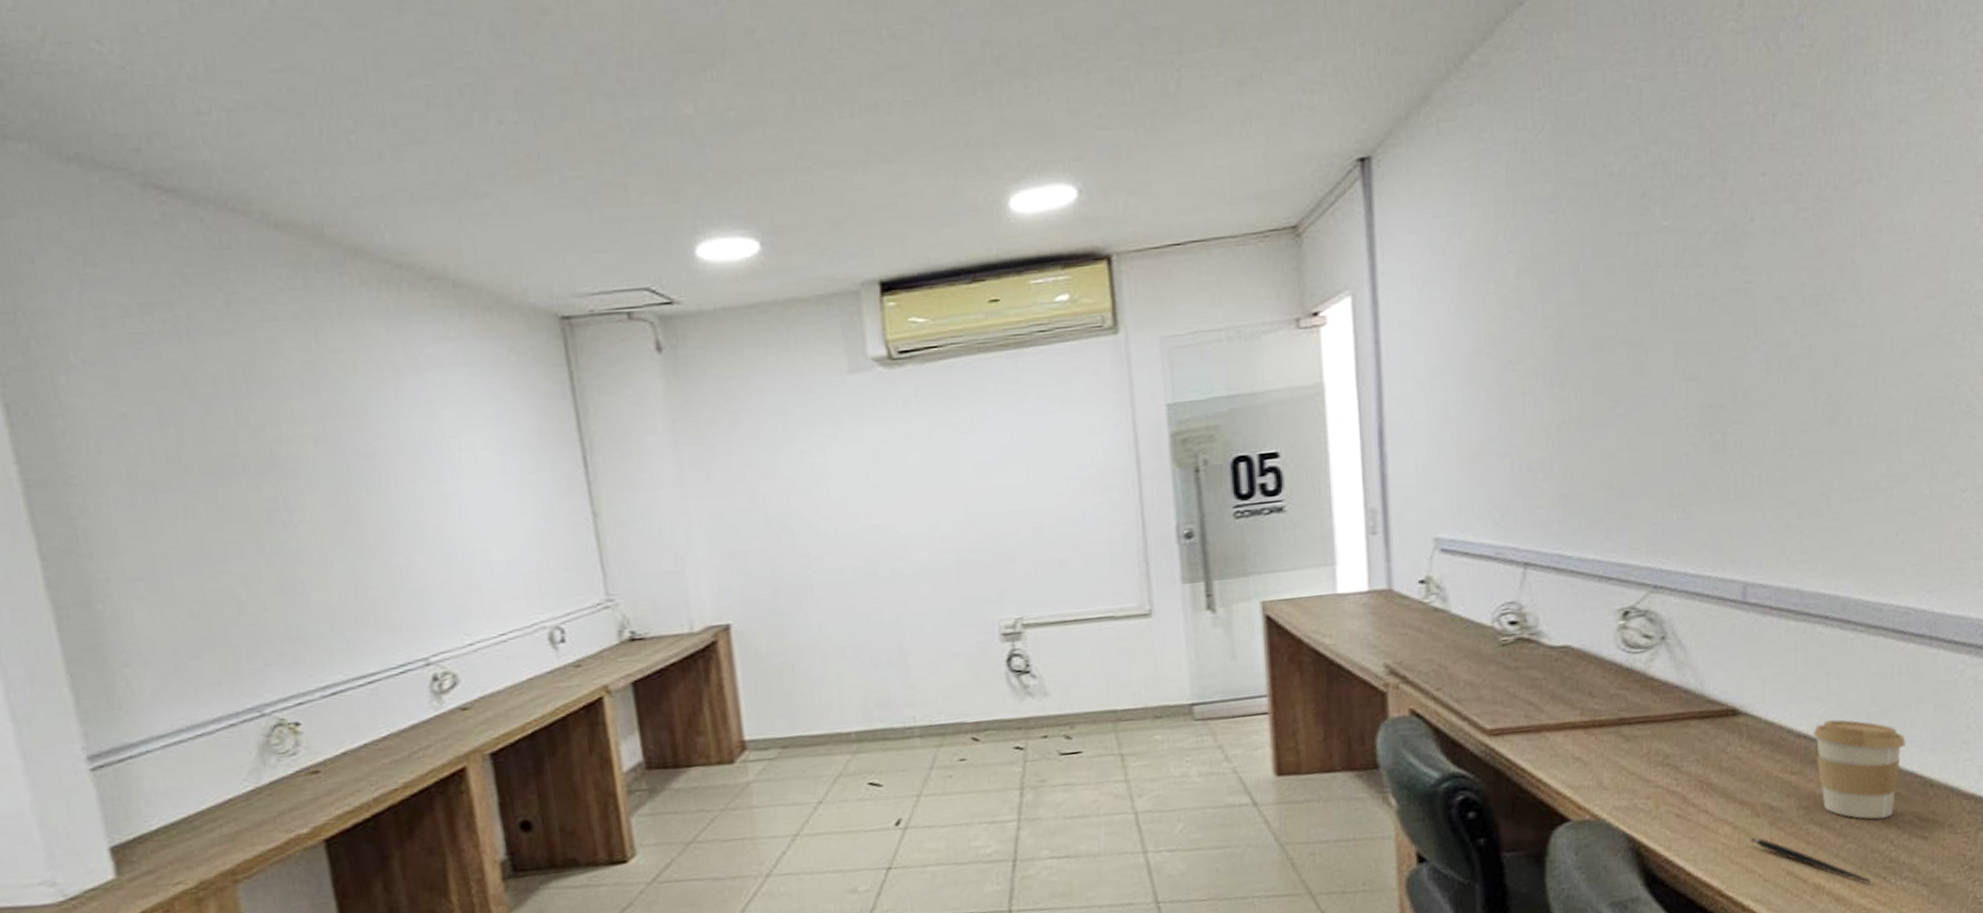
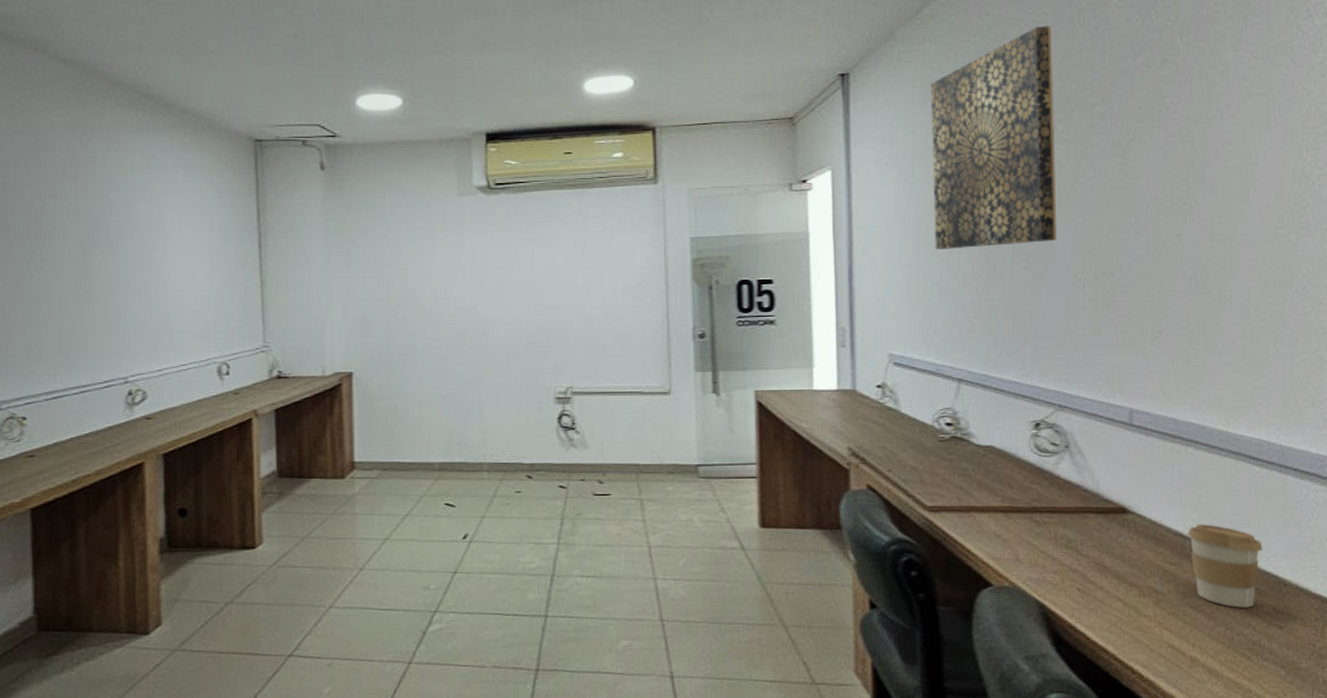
wall art: none [1481,66,1652,393] -> present [930,25,1058,249]
pen: present [1751,838,1871,884] -> none [1139,614,1238,661]

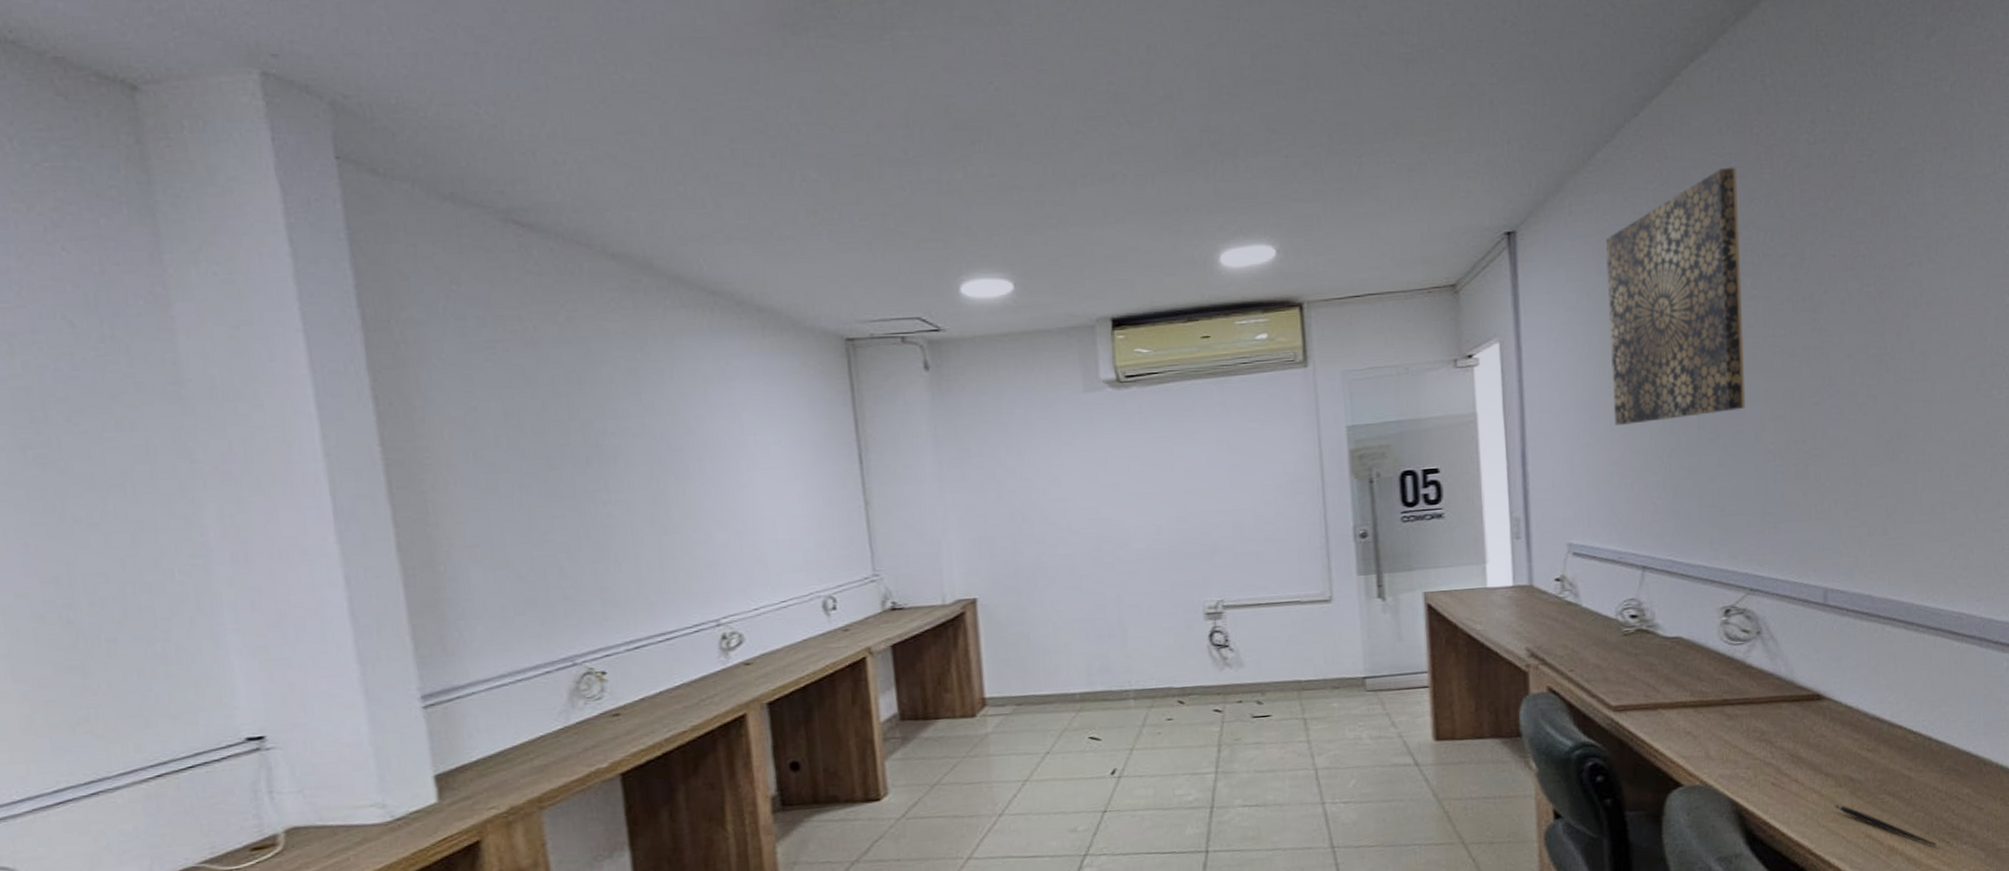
pen: none [1139,614,1238,661] -> present [1835,805,1937,847]
coffee cup: present [1187,524,1263,609] -> none [1884,706,1963,792]

